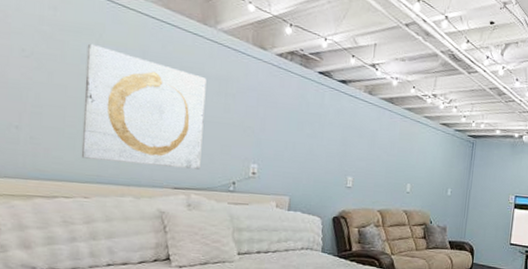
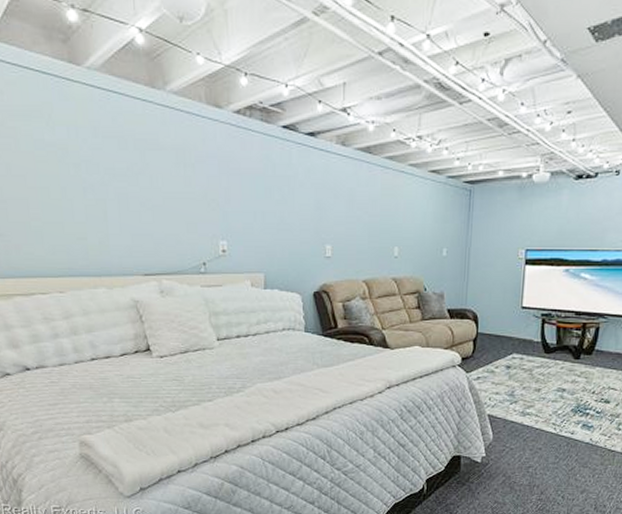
wall art: present [81,43,207,170] -> none [38,126,168,252]

